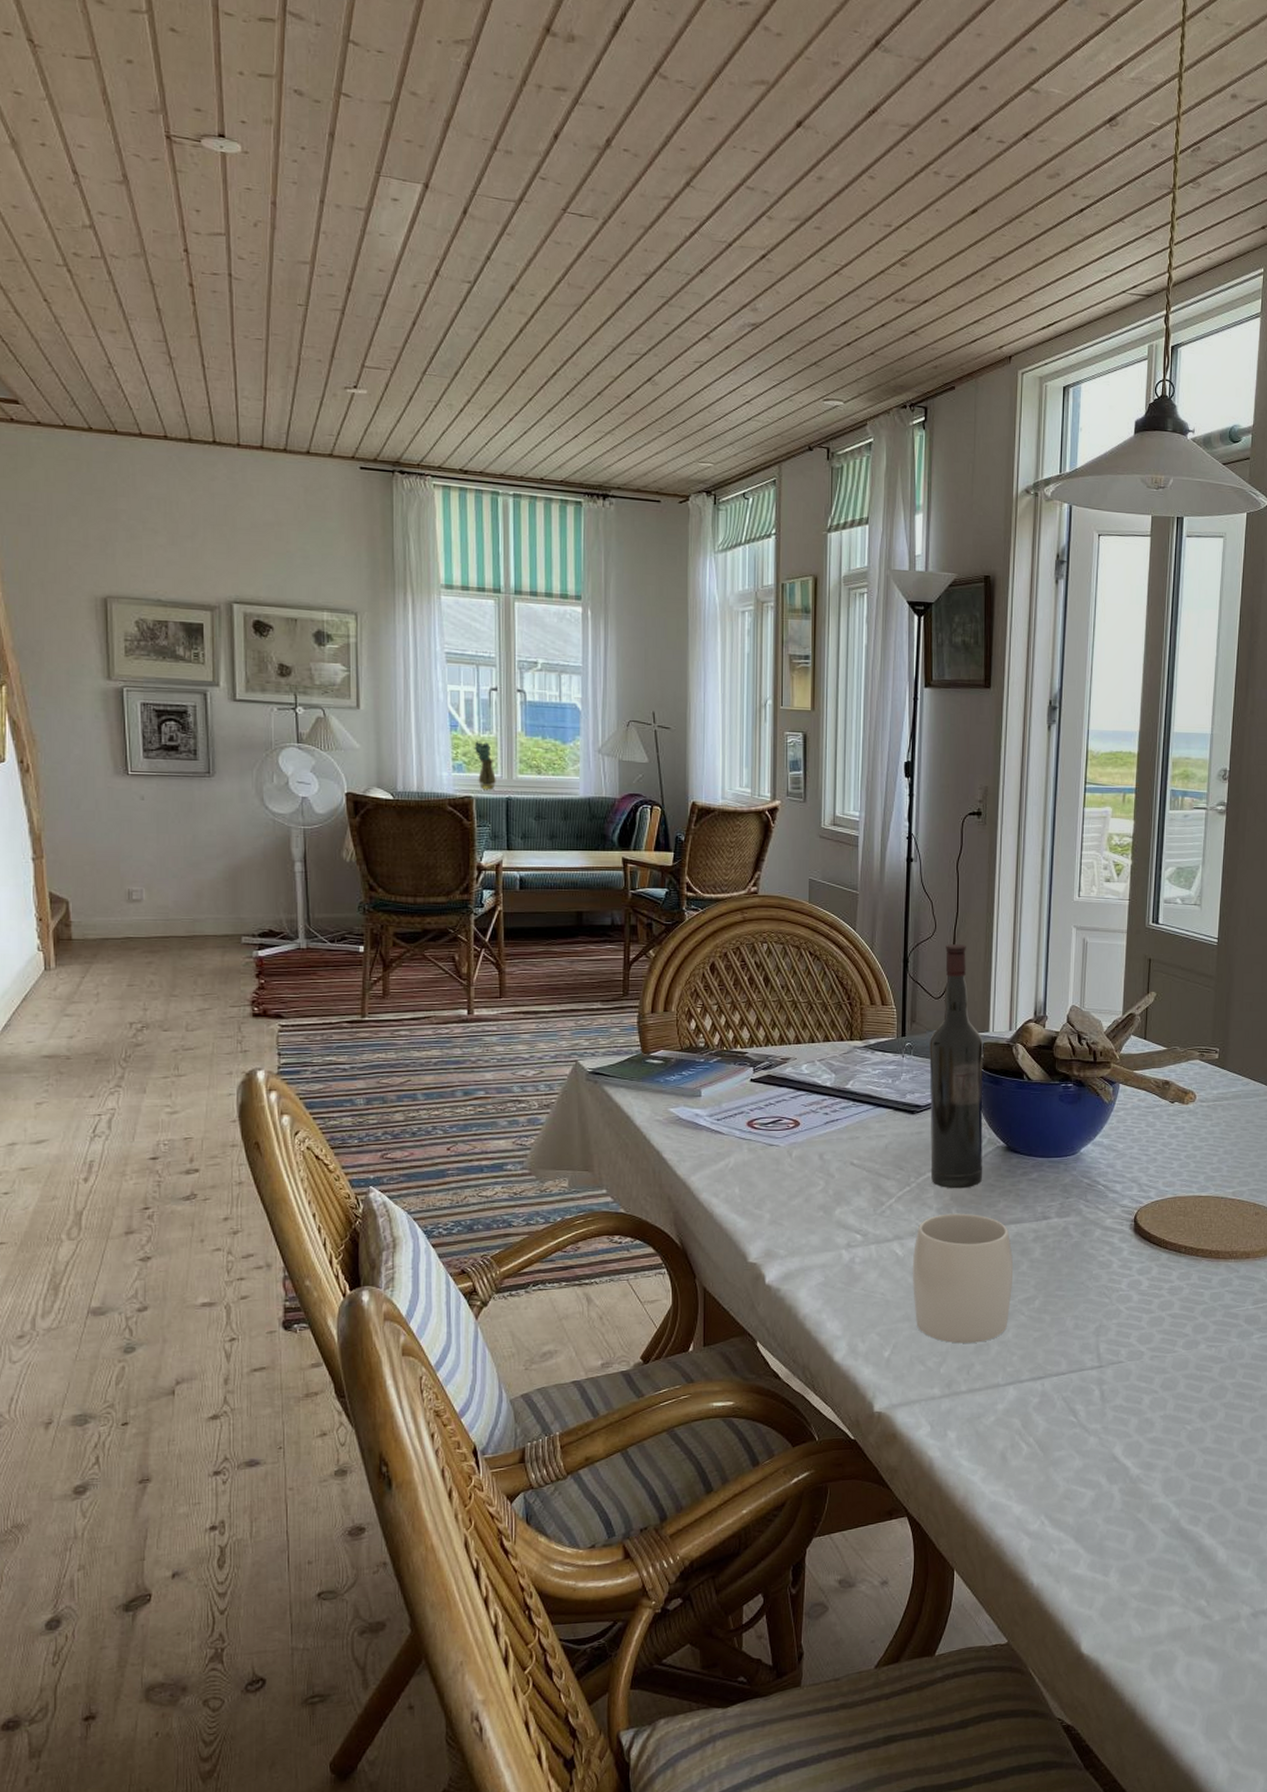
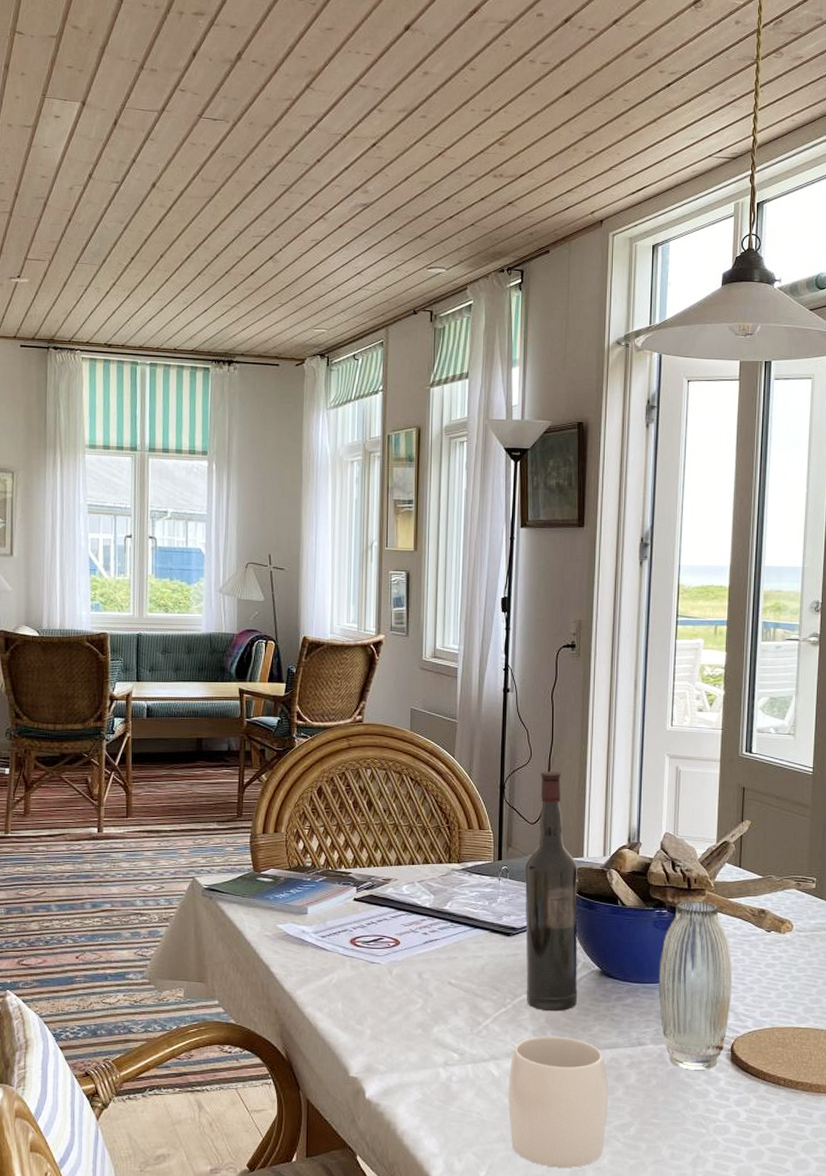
vase: present [474,739,496,790] -> none [110,582,129,627]
vase: none [1063,1073,1137,1241] -> present [658,900,733,1070]

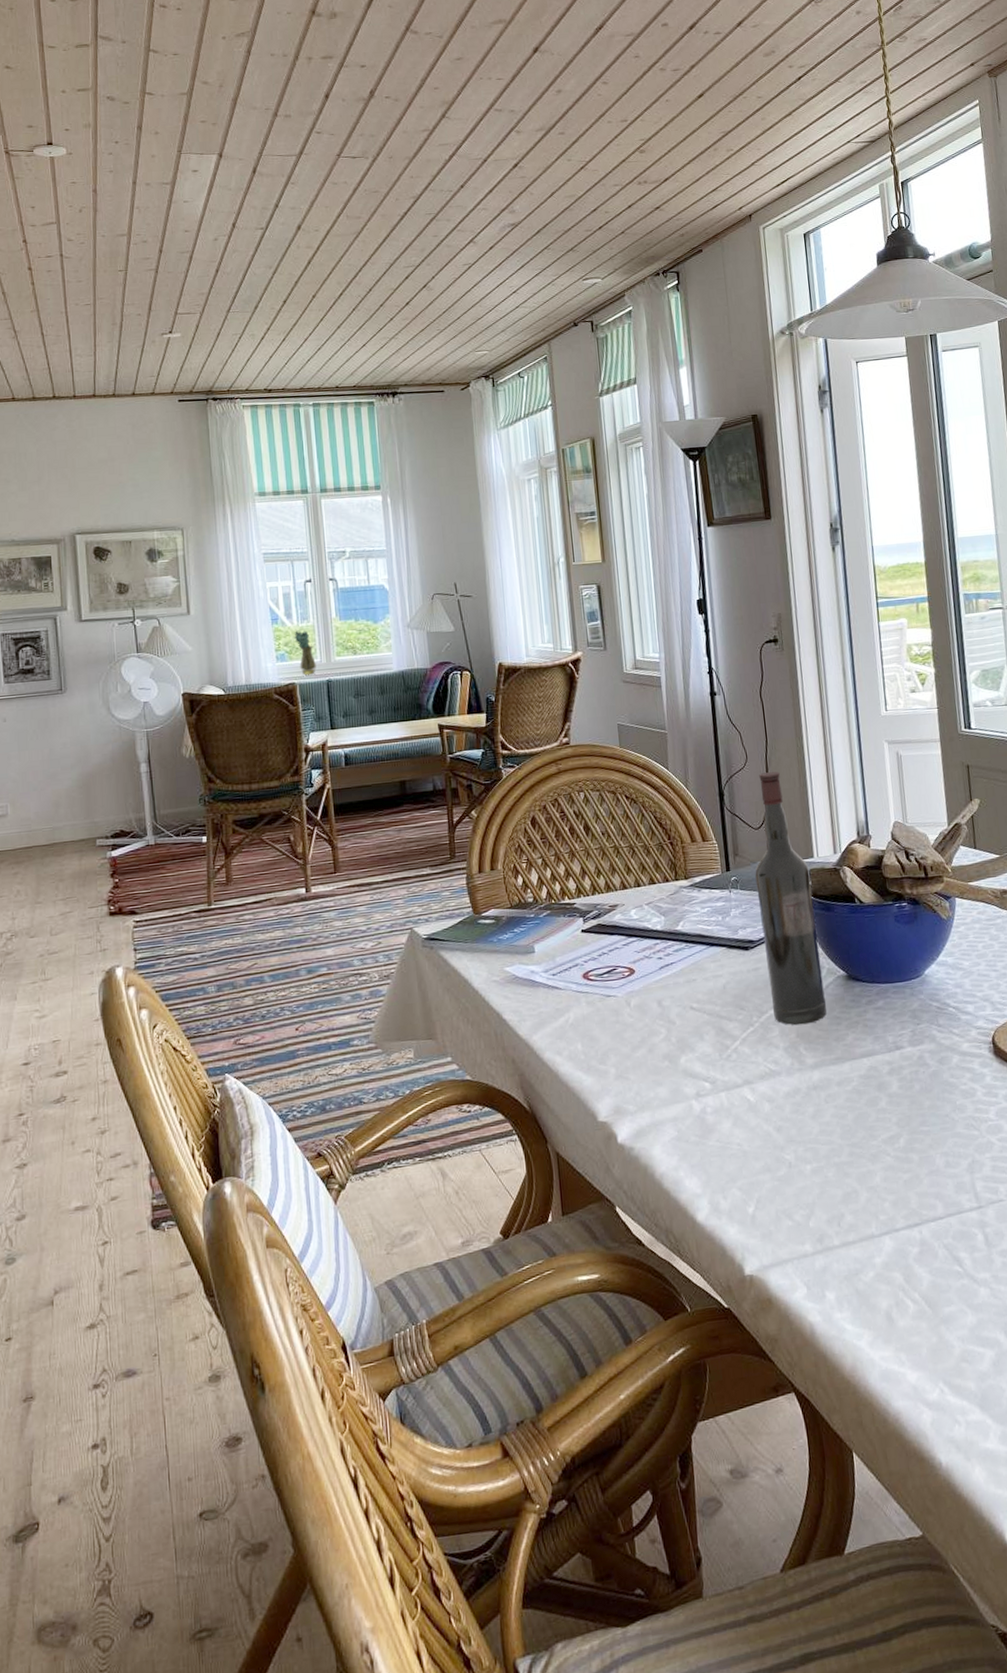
vase: none [110,582,129,627] -> present [294,629,316,676]
mug: present [507,1036,609,1167] -> none [765,1050,874,1193]
vase: present [658,900,733,1070] -> none [906,888,986,1069]

